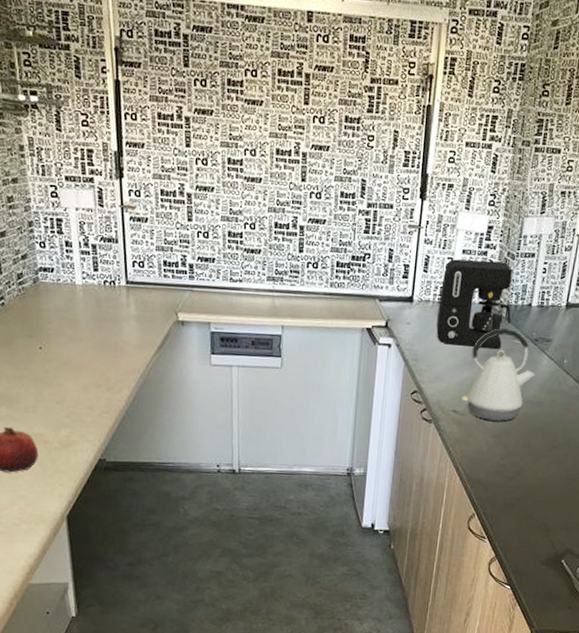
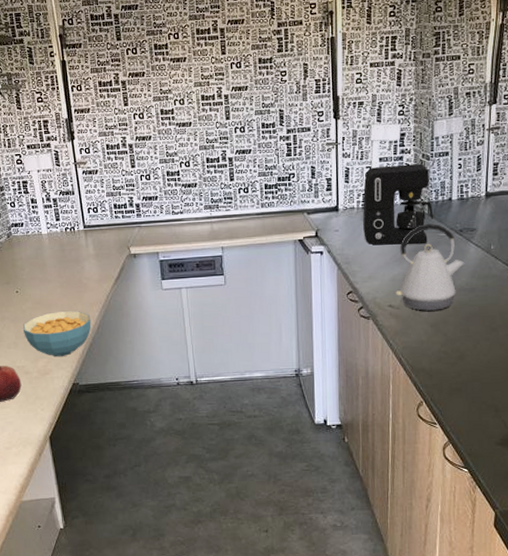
cereal bowl: none [44,375,126,428] -> present [22,310,92,357]

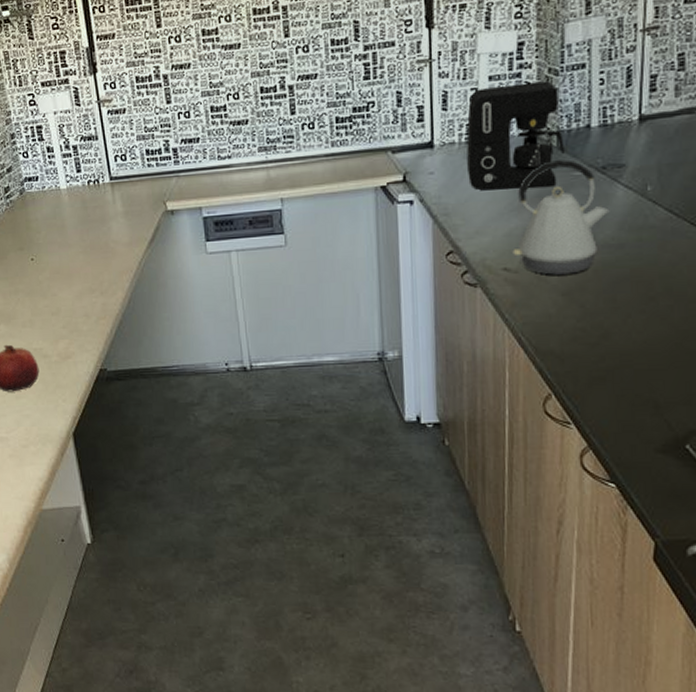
cereal bowl: present [22,310,92,357] -> none [39,281,121,338]

